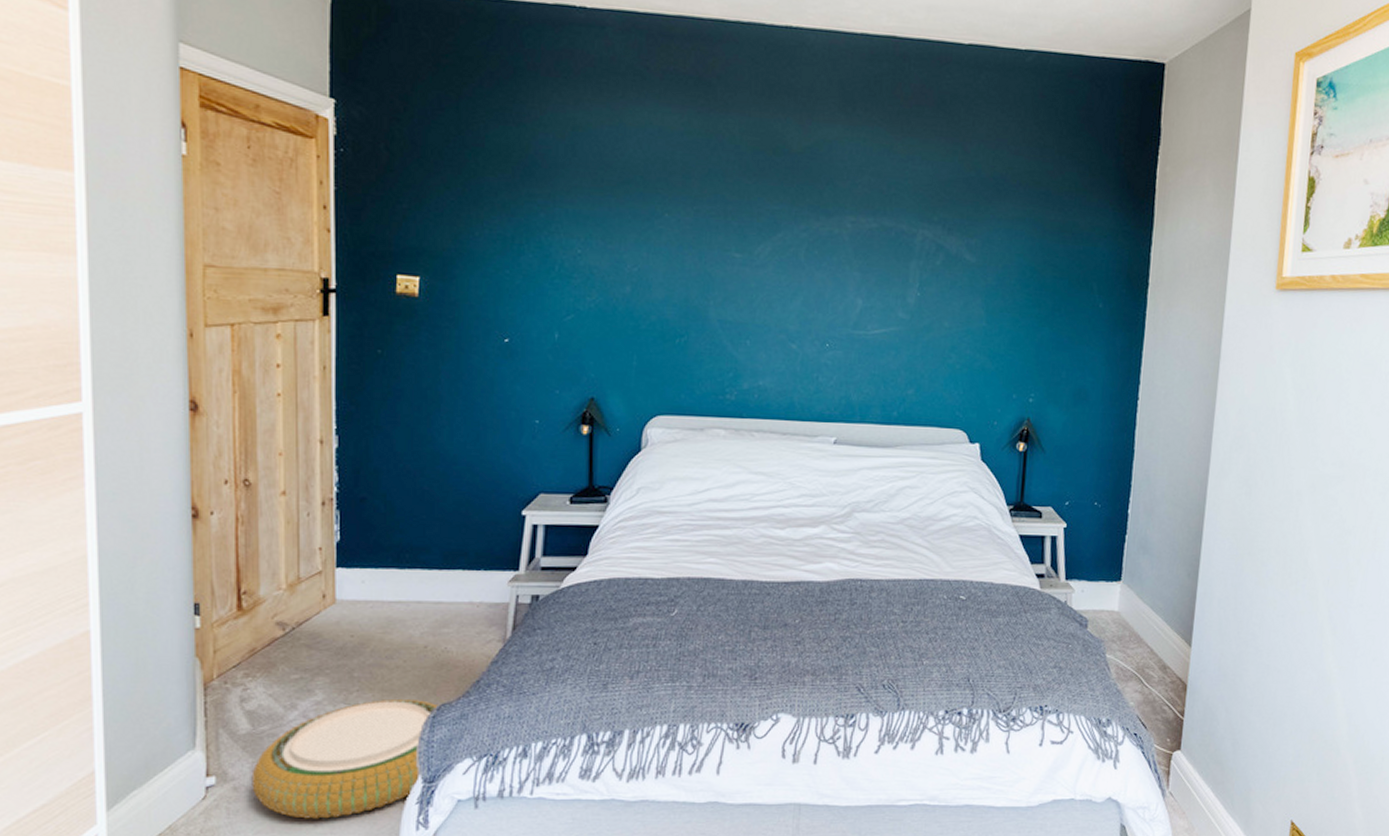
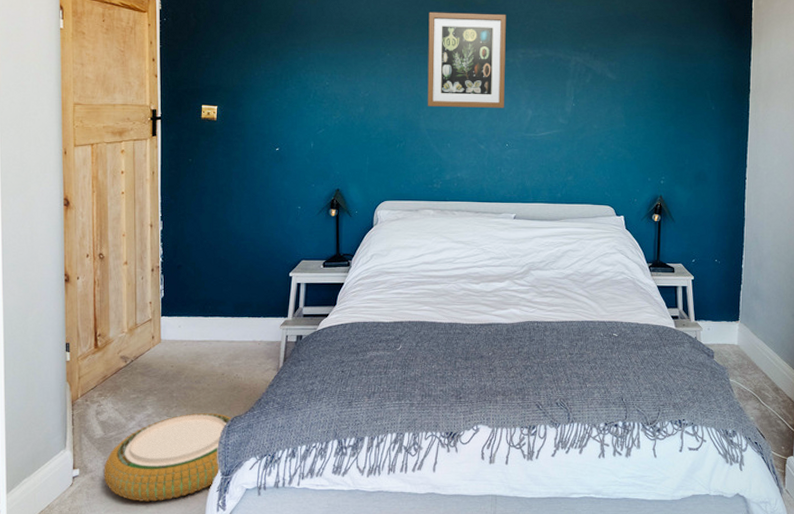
wall art: none [719,158,831,295] -> present [427,11,506,108]

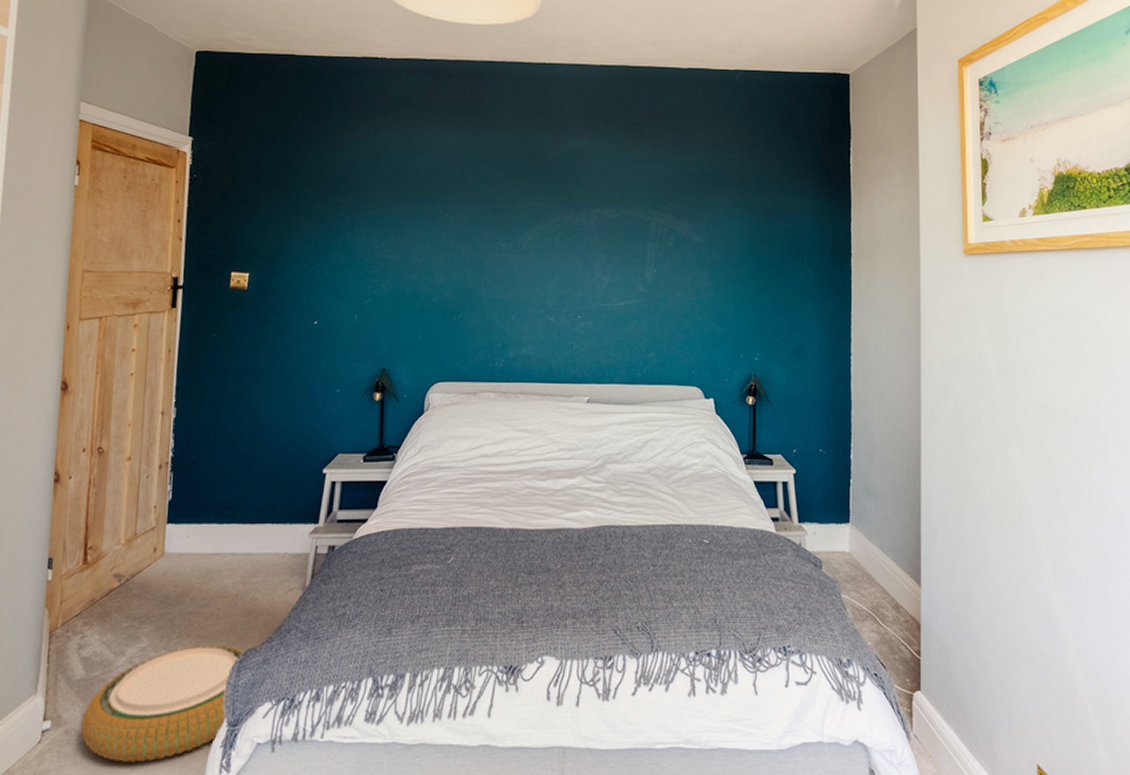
wall art: present [427,11,506,108] -> none [489,167,579,275]

